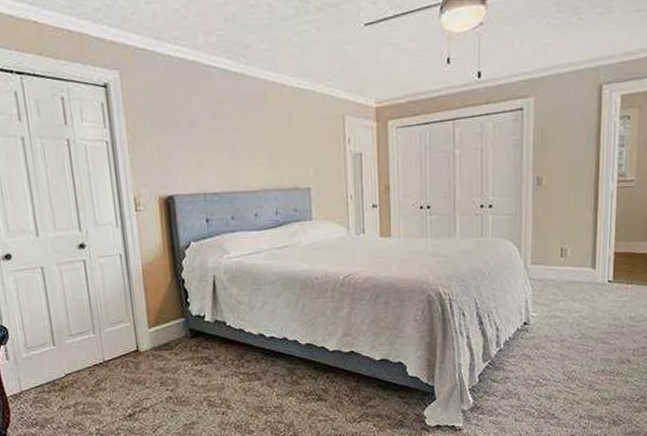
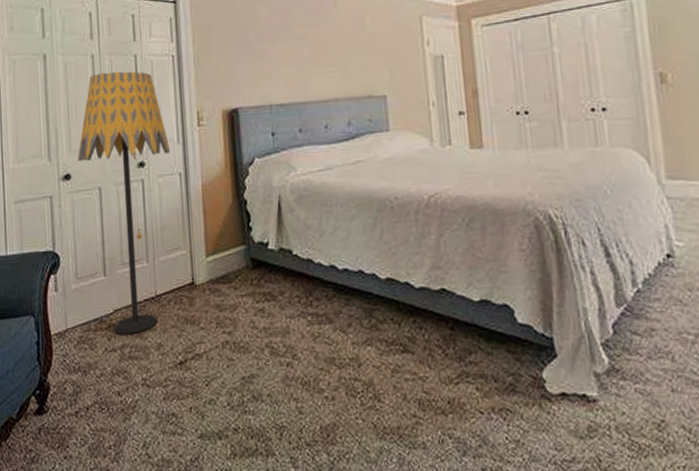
floor lamp: none [16,154,110,394] -> present [77,71,171,334]

